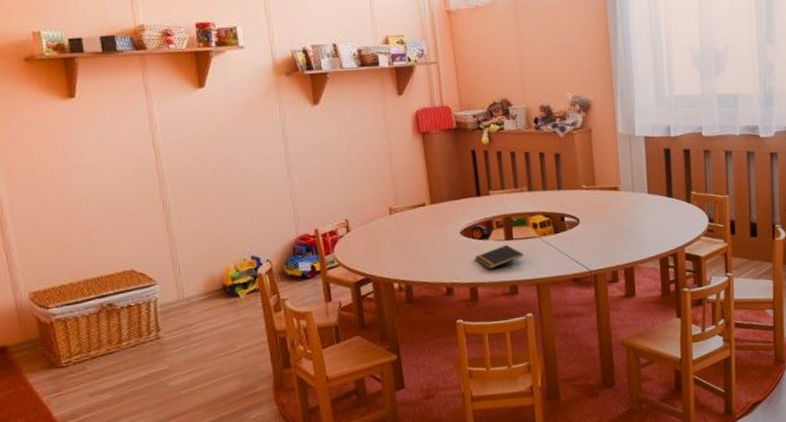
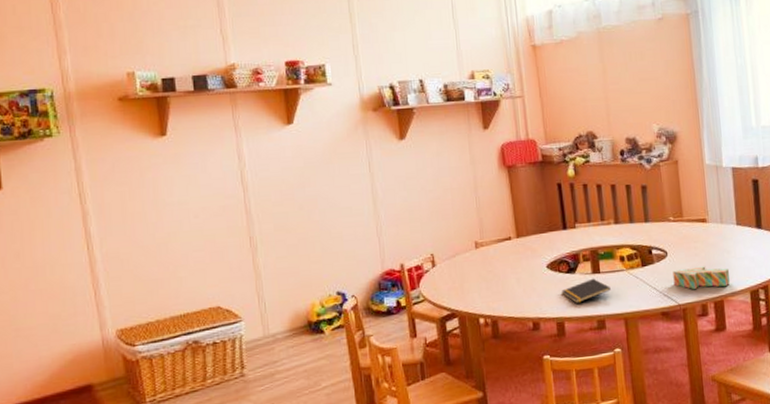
toy blocks: none [584,233,640,257] -> present [673,266,730,290]

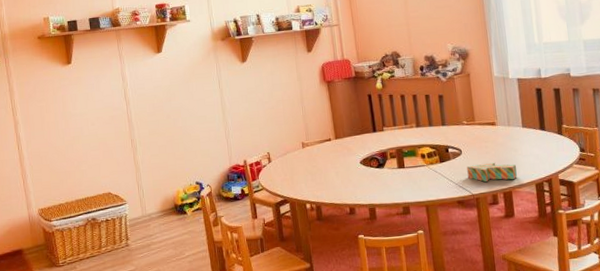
notepad: present [561,278,611,303] -> none [373,172,414,193]

